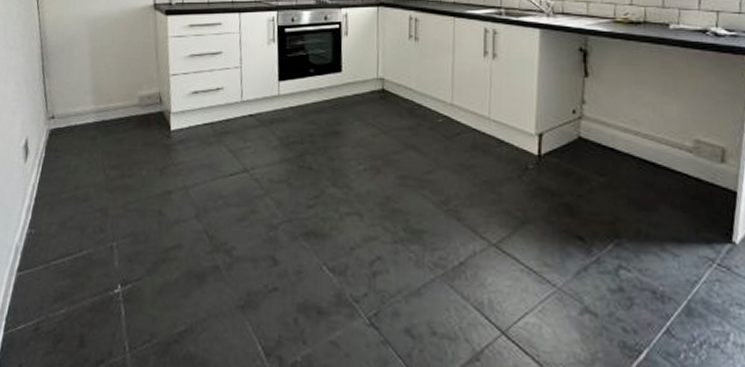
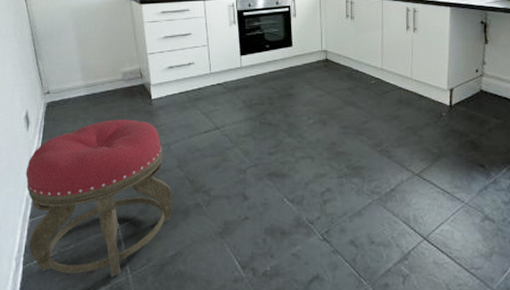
stool: none [13,153,188,356] -> present [25,119,173,278]

